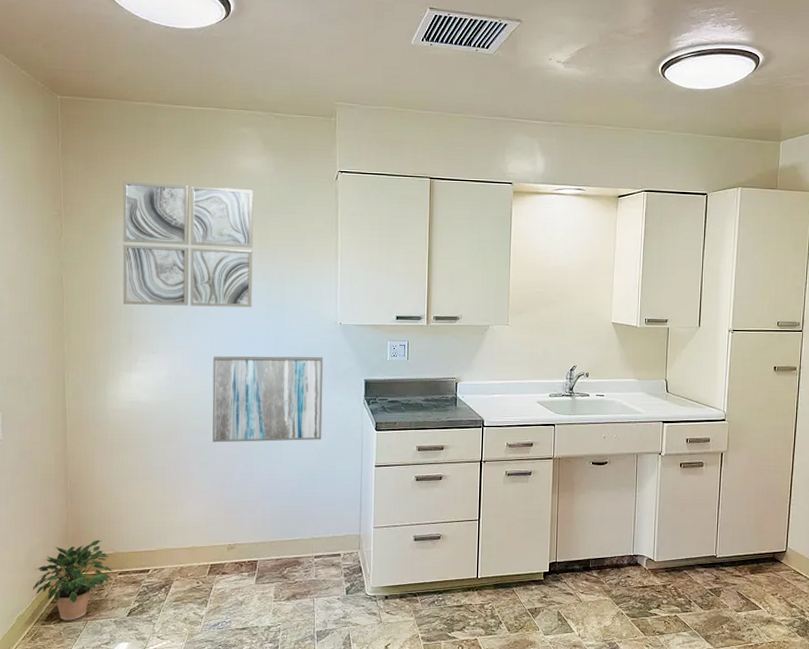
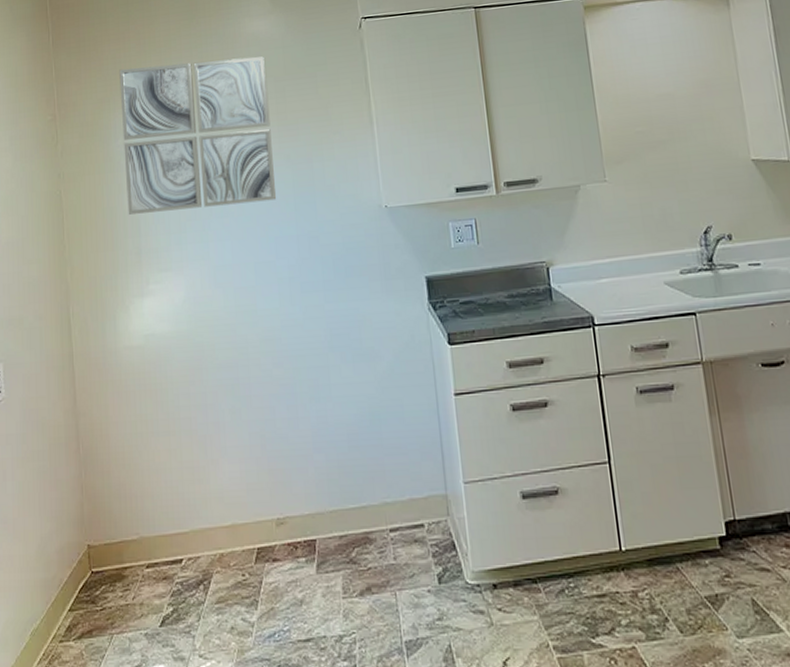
potted plant: present [33,540,113,621] -> none [47,521,139,635]
wall art: present [212,356,324,443] -> none [236,252,380,380]

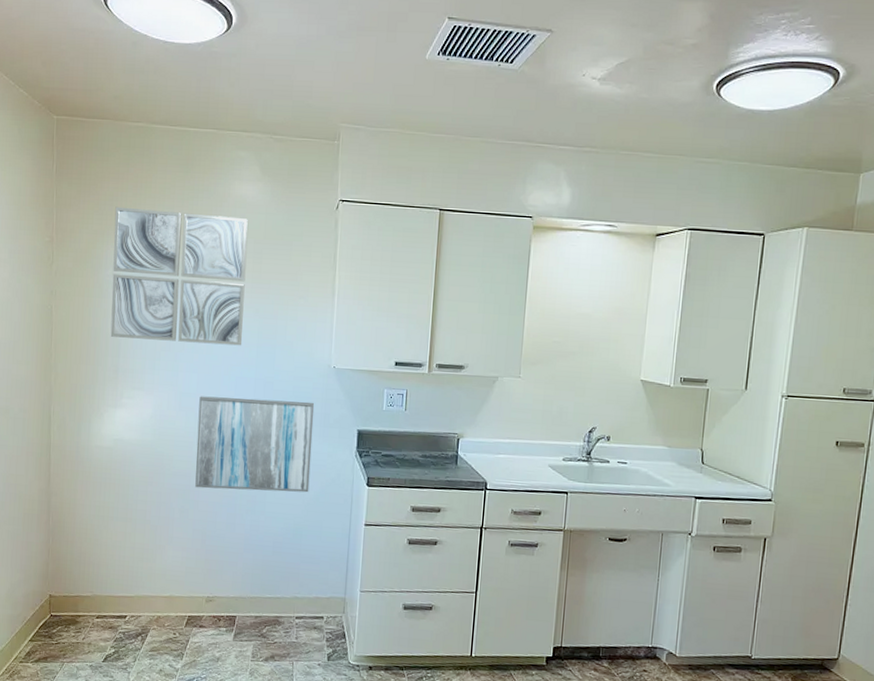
wall art: none [236,252,380,380] -> present [195,396,315,493]

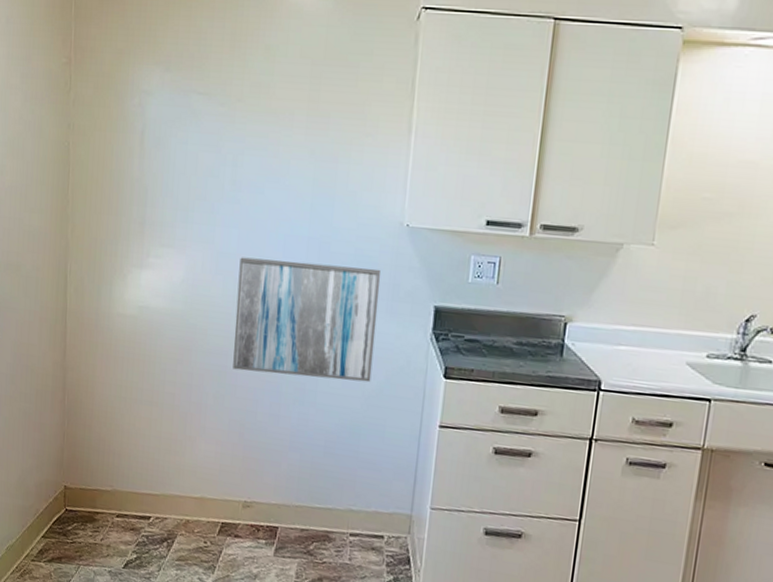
wall art: present [110,206,248,346] -> none [136,19,305,196]

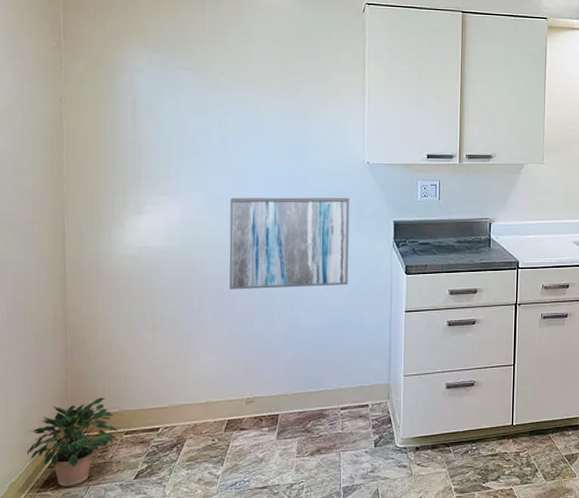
potted plant: none [24,471,110,562] -> present [27,397,119,486]

